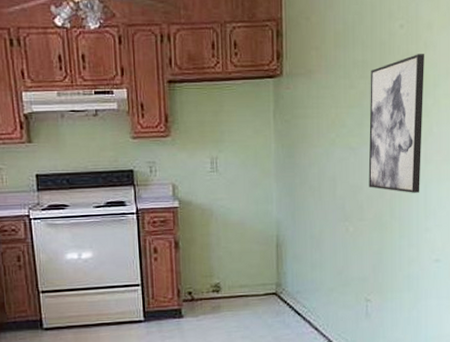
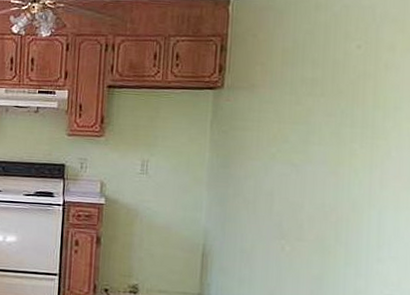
wall art: present [368,54,424,193] -> none [311,75,384,219]

